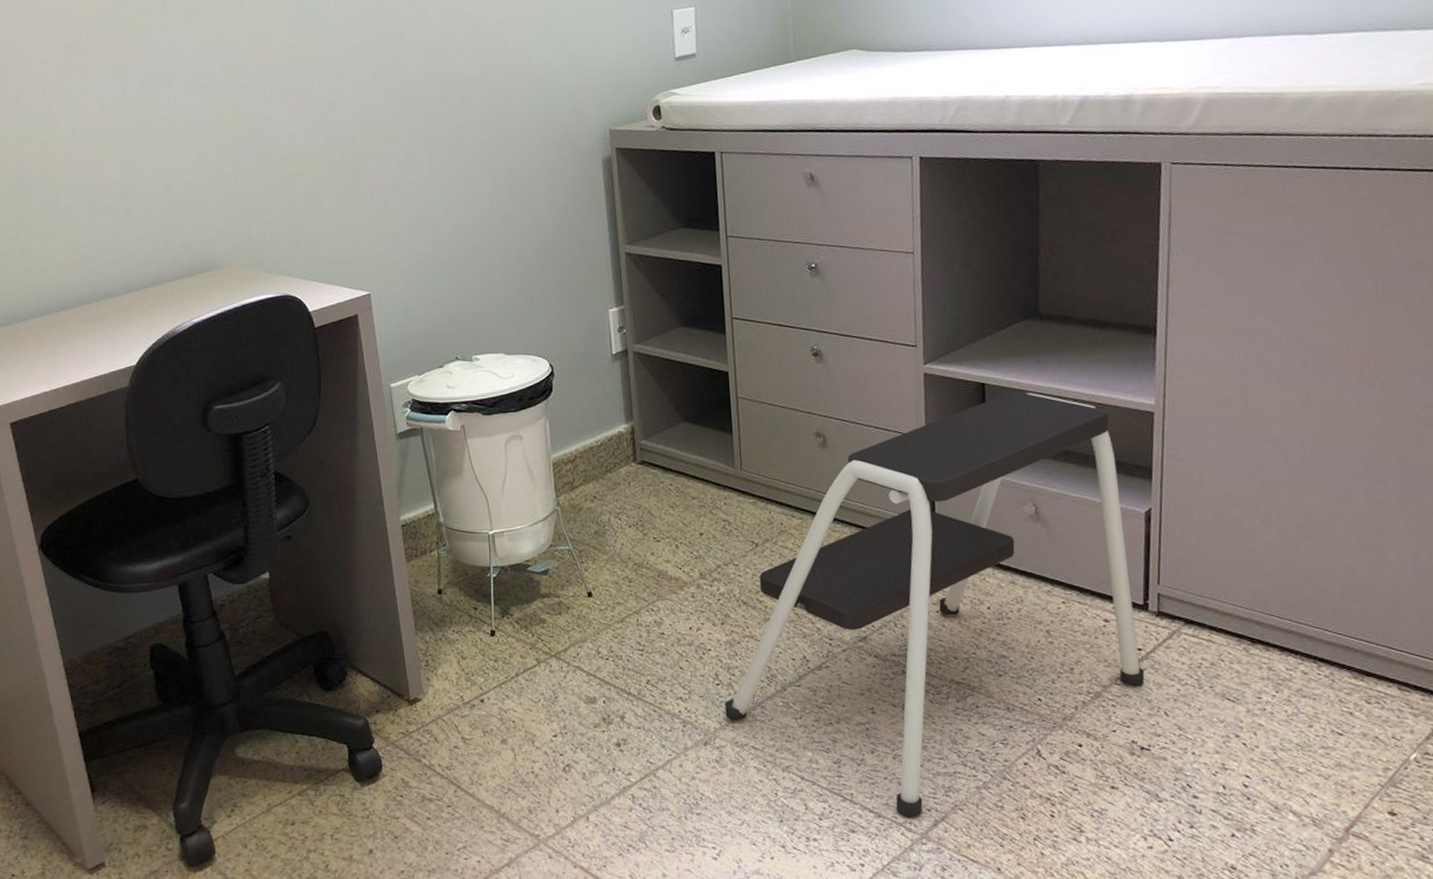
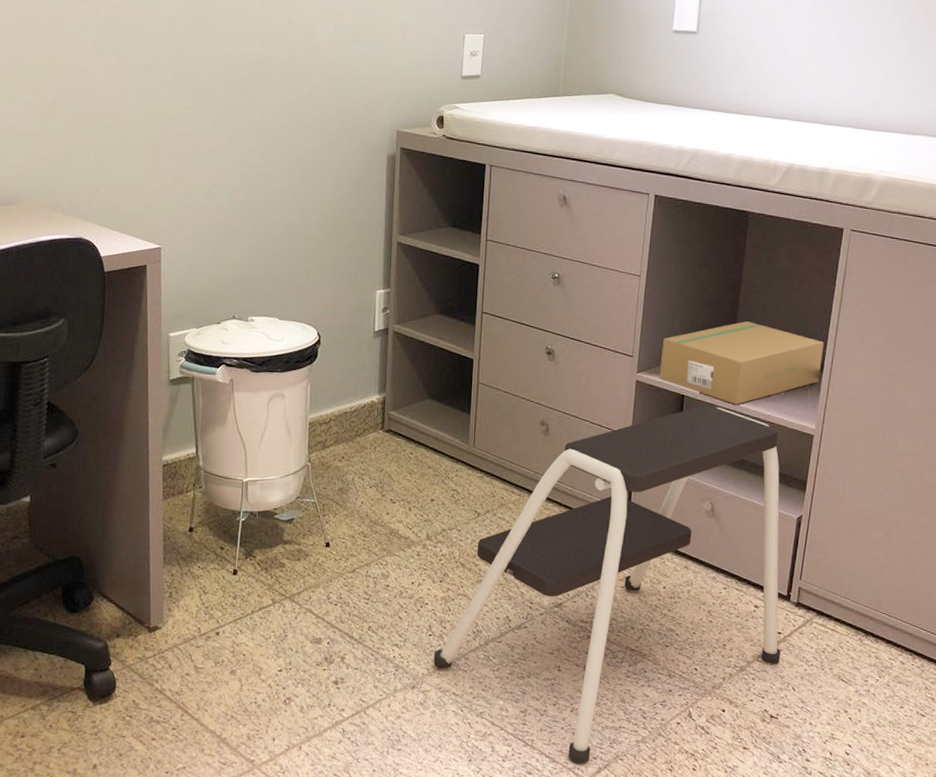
box: none [950,288,1154,388] -> present [659,321,825,405]

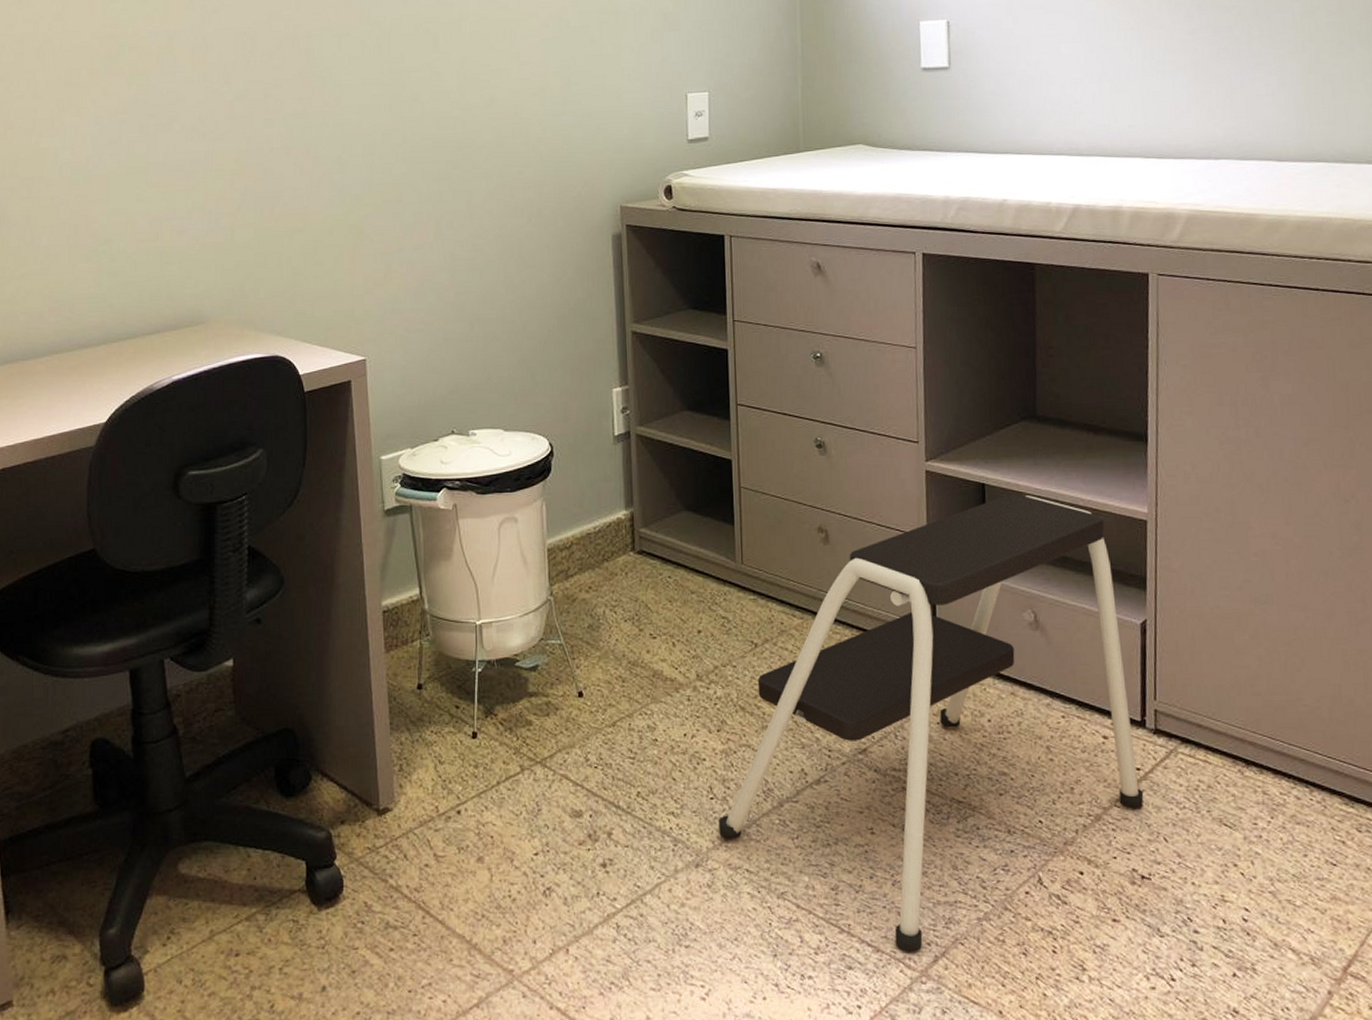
box: present [659,321,825,405] -> none [951,391,1145,491]

